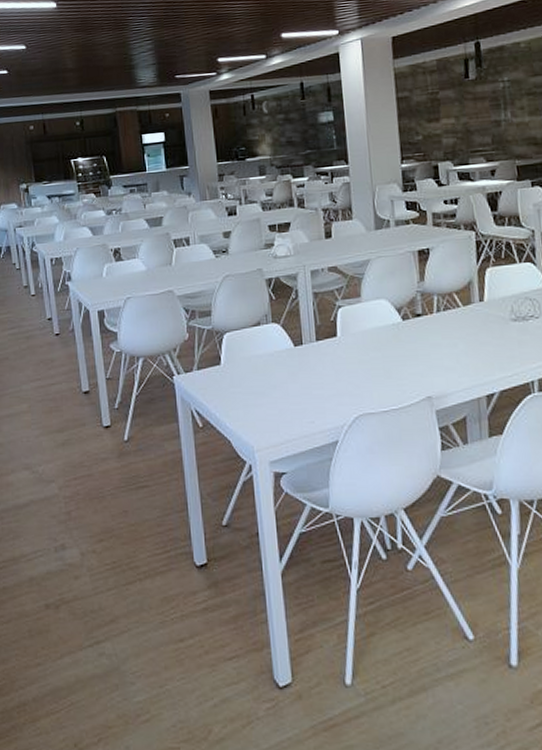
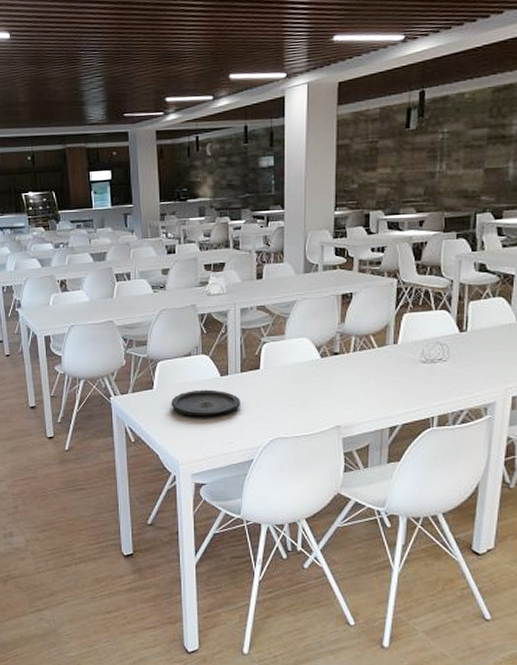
plate: none [241,362,319,393] -> present [171,389,240,415]

